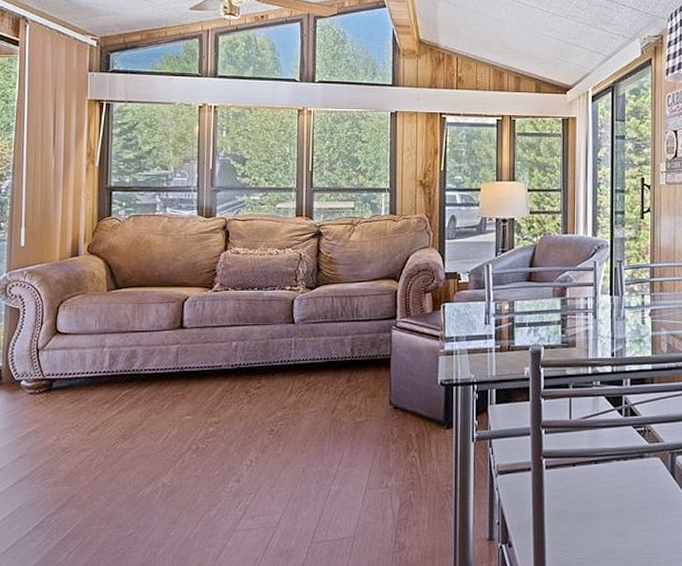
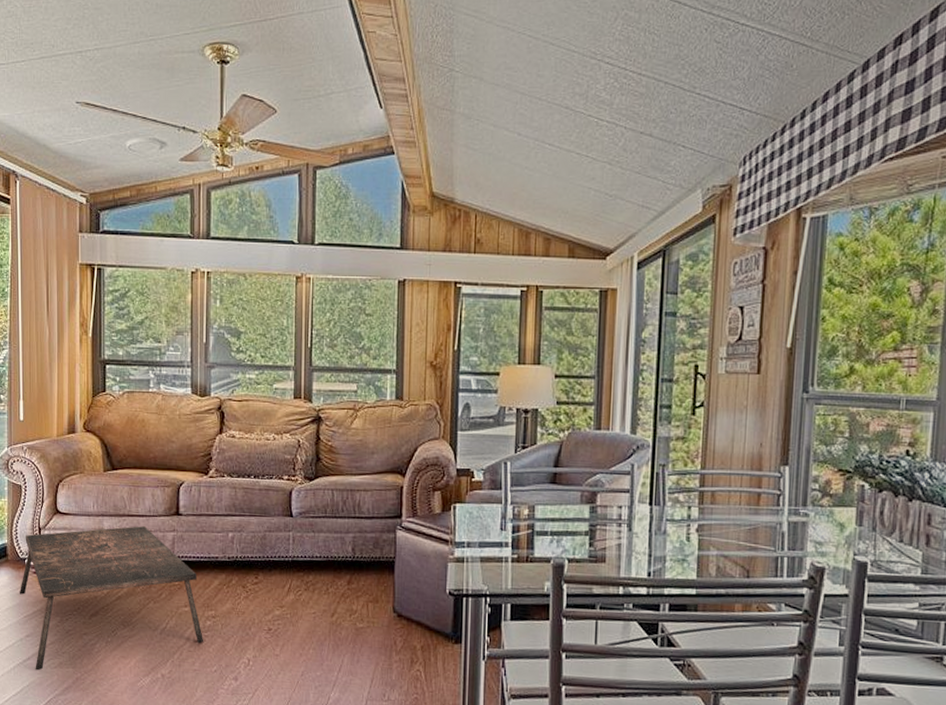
coffee table: none [12,341,206,492] -> present [19,526,203,671]

